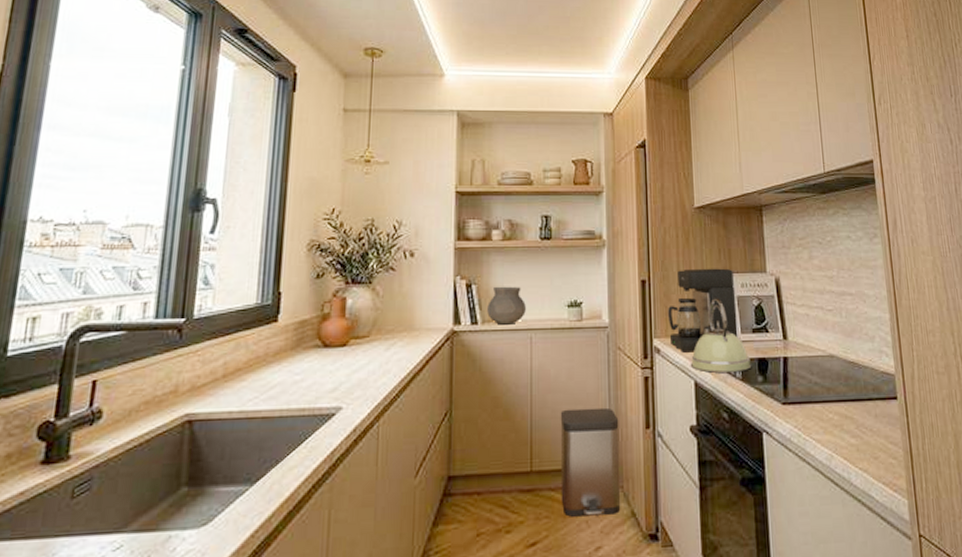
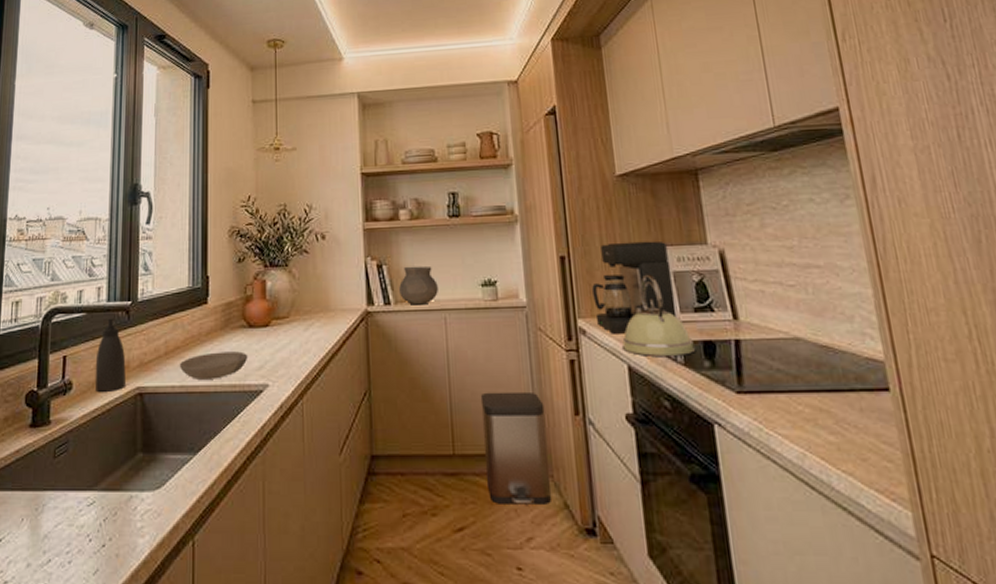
soap dispenser: none [131,337,174,421] -> present [94,318,126,392]
bowl: none [239,373,321,404] -> present [179,351,248,380]

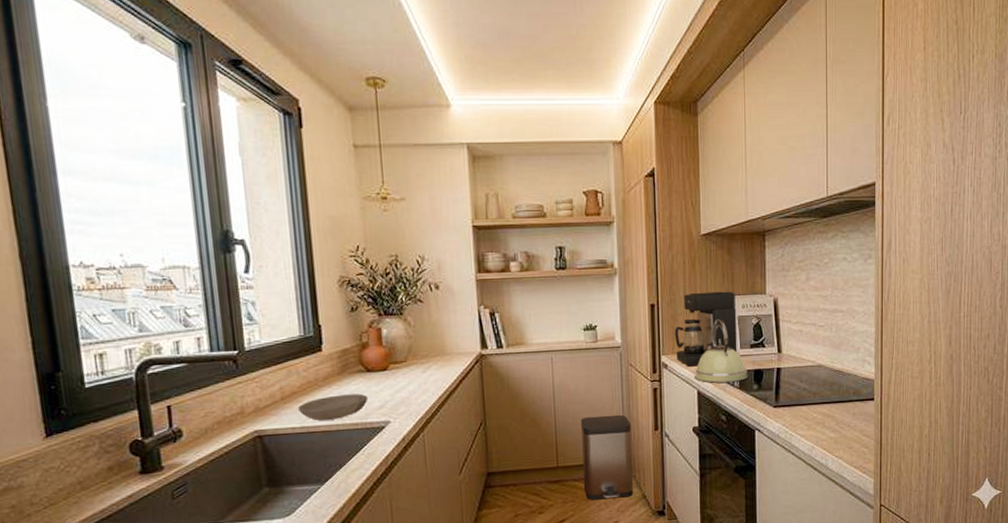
soap dispenser: present [94,318,126,392] -> none [205,367,242,437]
ceramic pot: present [399,266,438,305] -> none [510,313,546,348]

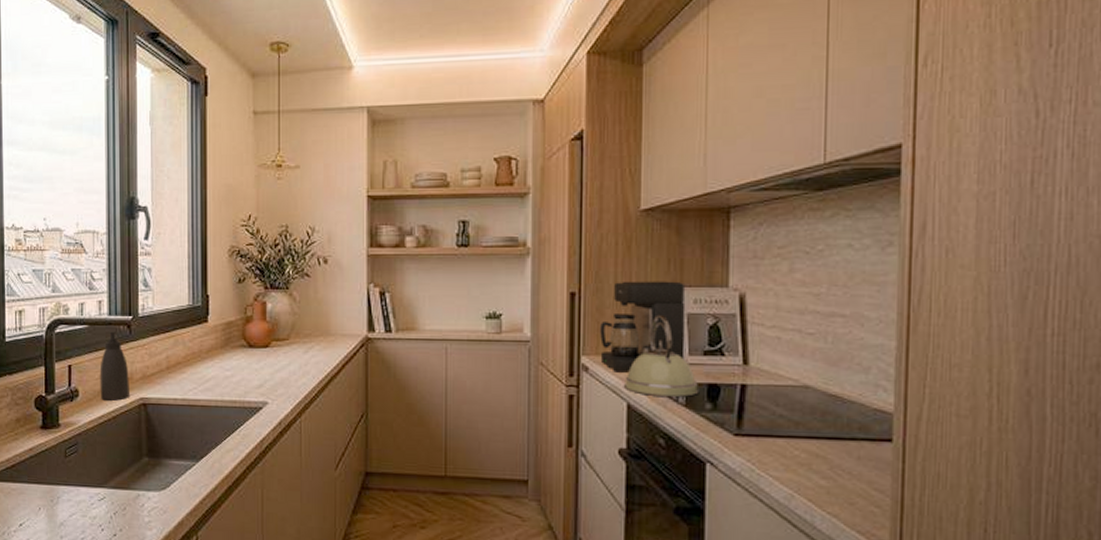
soap dispenser: none [205,367,242,437] -> present [99,331,129,401]
bowl: present [297,393,369,421] -> none [180,369,248,395]
pedal bin: present [580,414,634,500] -> none [475,421,539,525]

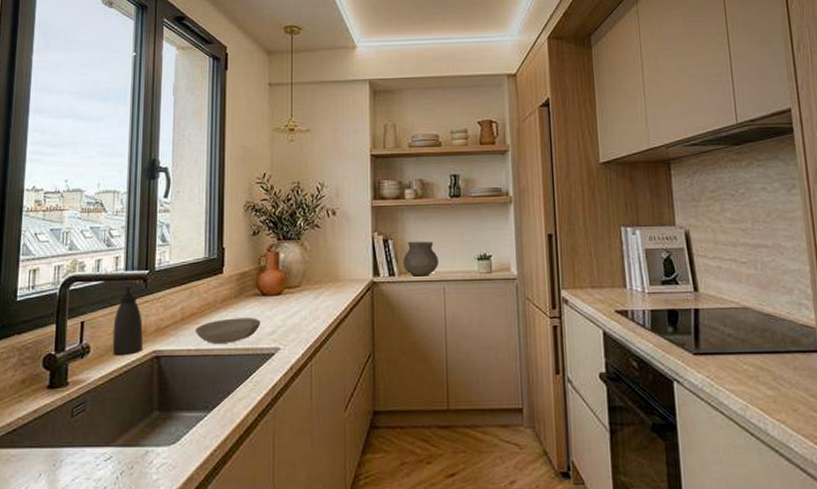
bowl: none [180,369,248,395] -> present [194,318,261,344]
ceramic pot: none [401,295,441,334] -> present [403,241,438,277]
coffee maker: present [600,281,686,373] -> none [575,222,647,303]
kettle: present [624,314,700,398] -> none [599,251,662,324]

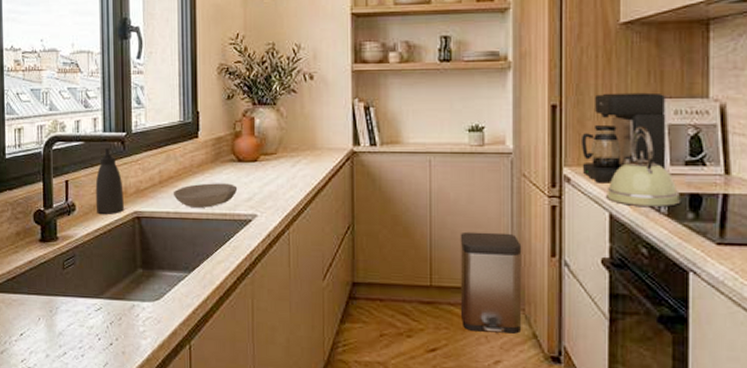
ceramic pot: present [403,241,438,277] -> none [386,109,424,147]
pedal bin: none [473,353,533,452] -> present [460,231,522,334]
coffee maker: none [575,222,647,303] -> present [582,92,666,183]
kettle: none [599,251,662,324] -> present [607,126,682,208]

